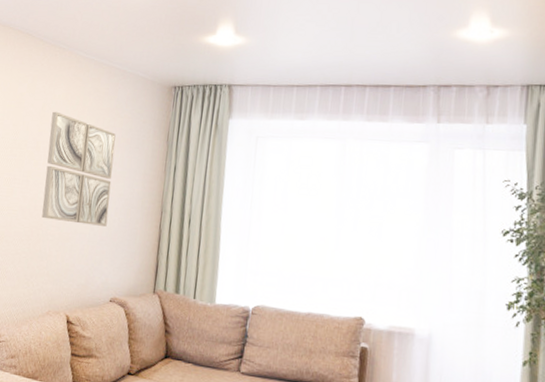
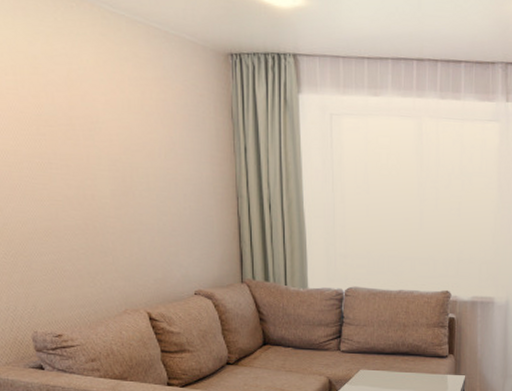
wall art: present [42,111,116,227] -> none [82,80,177,215]

